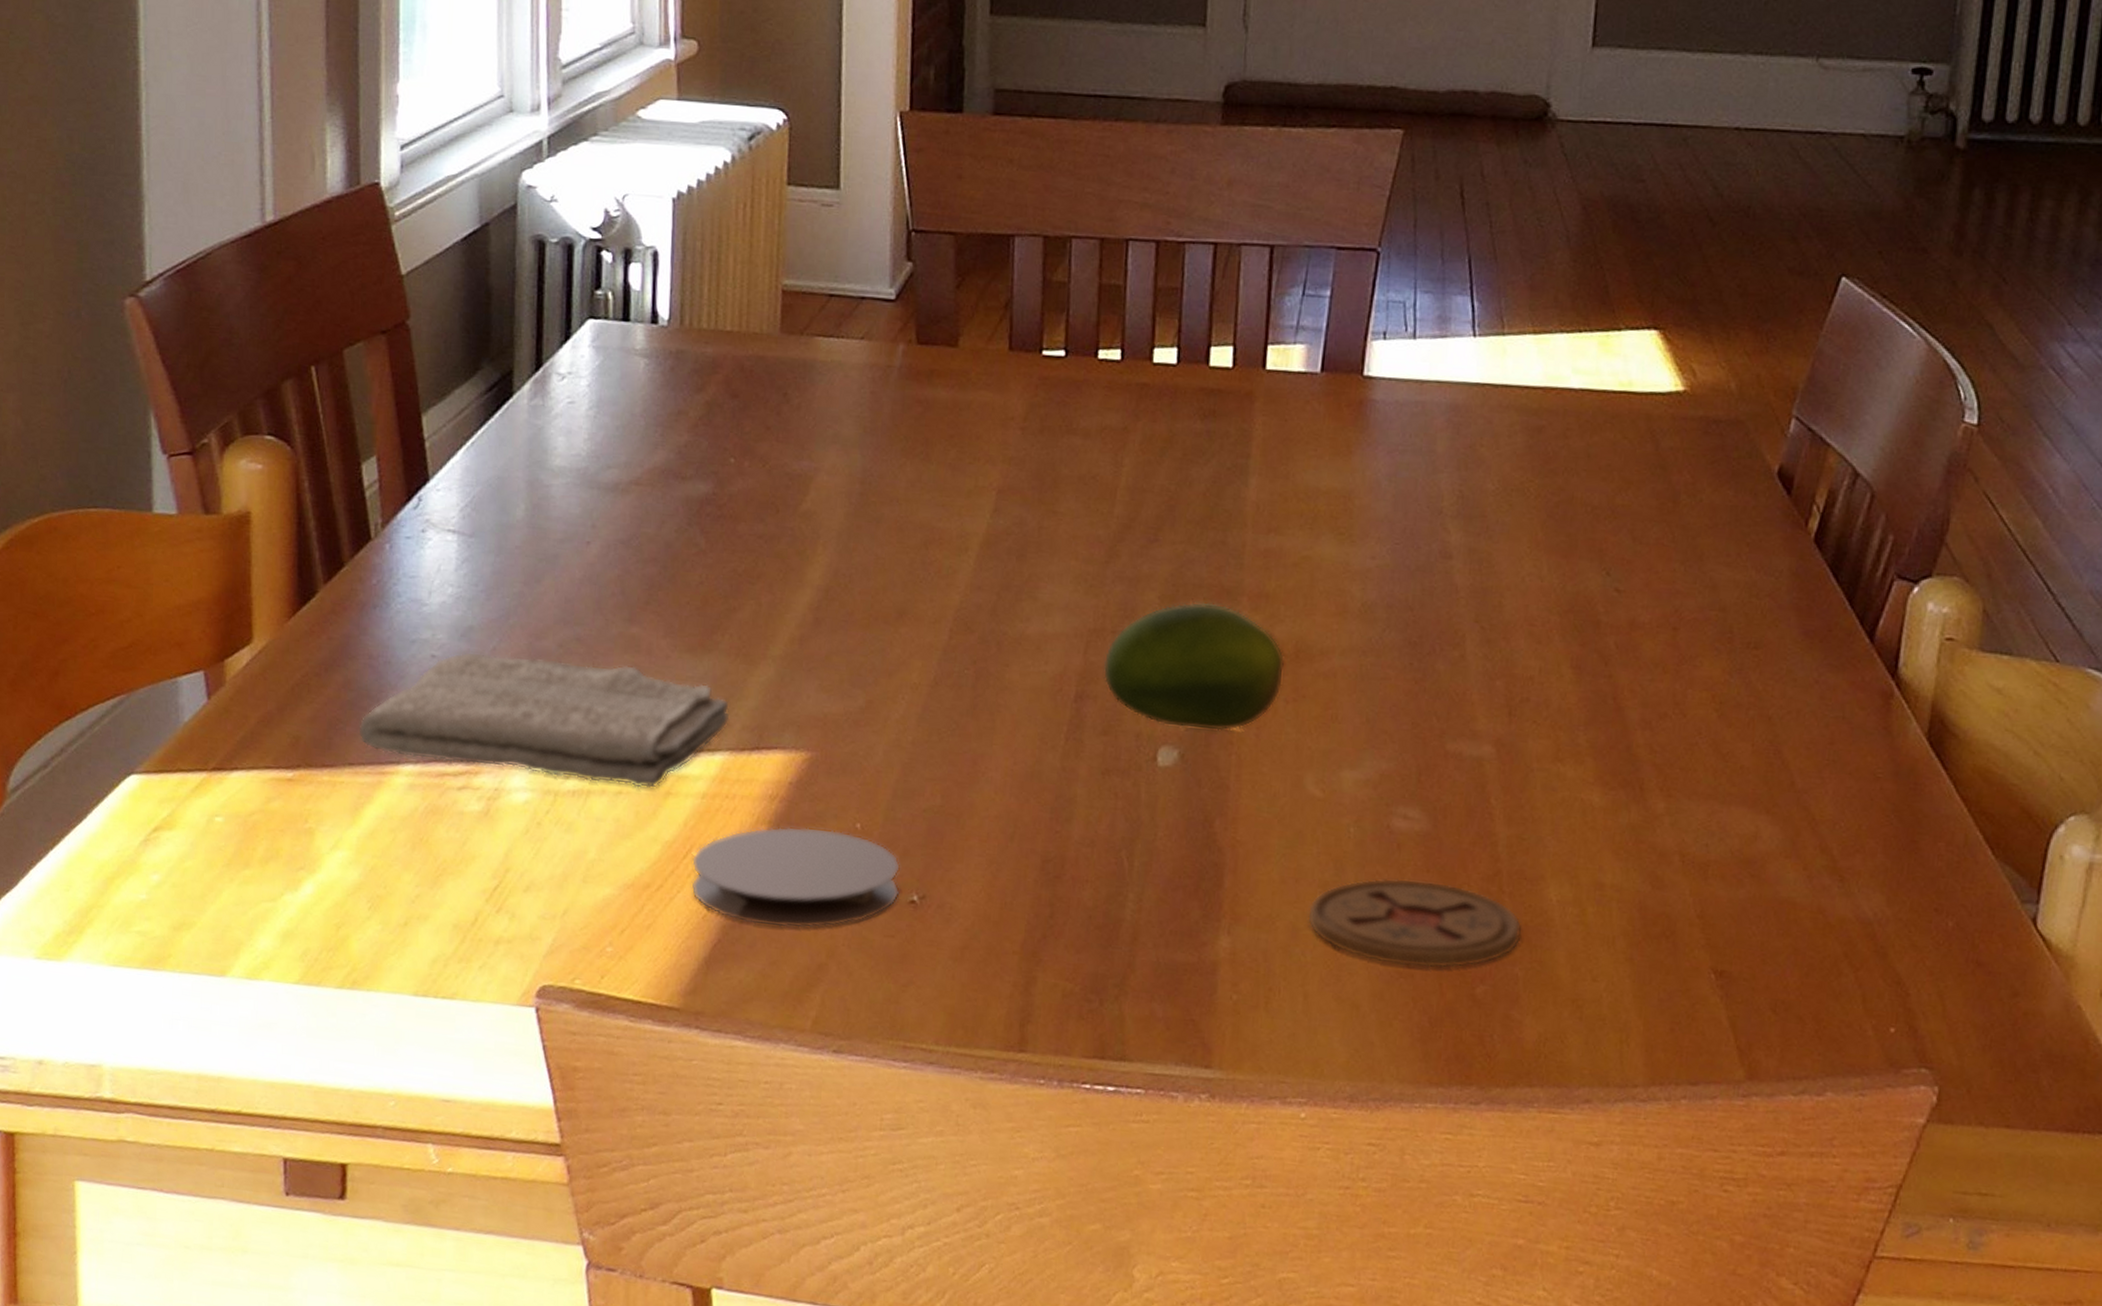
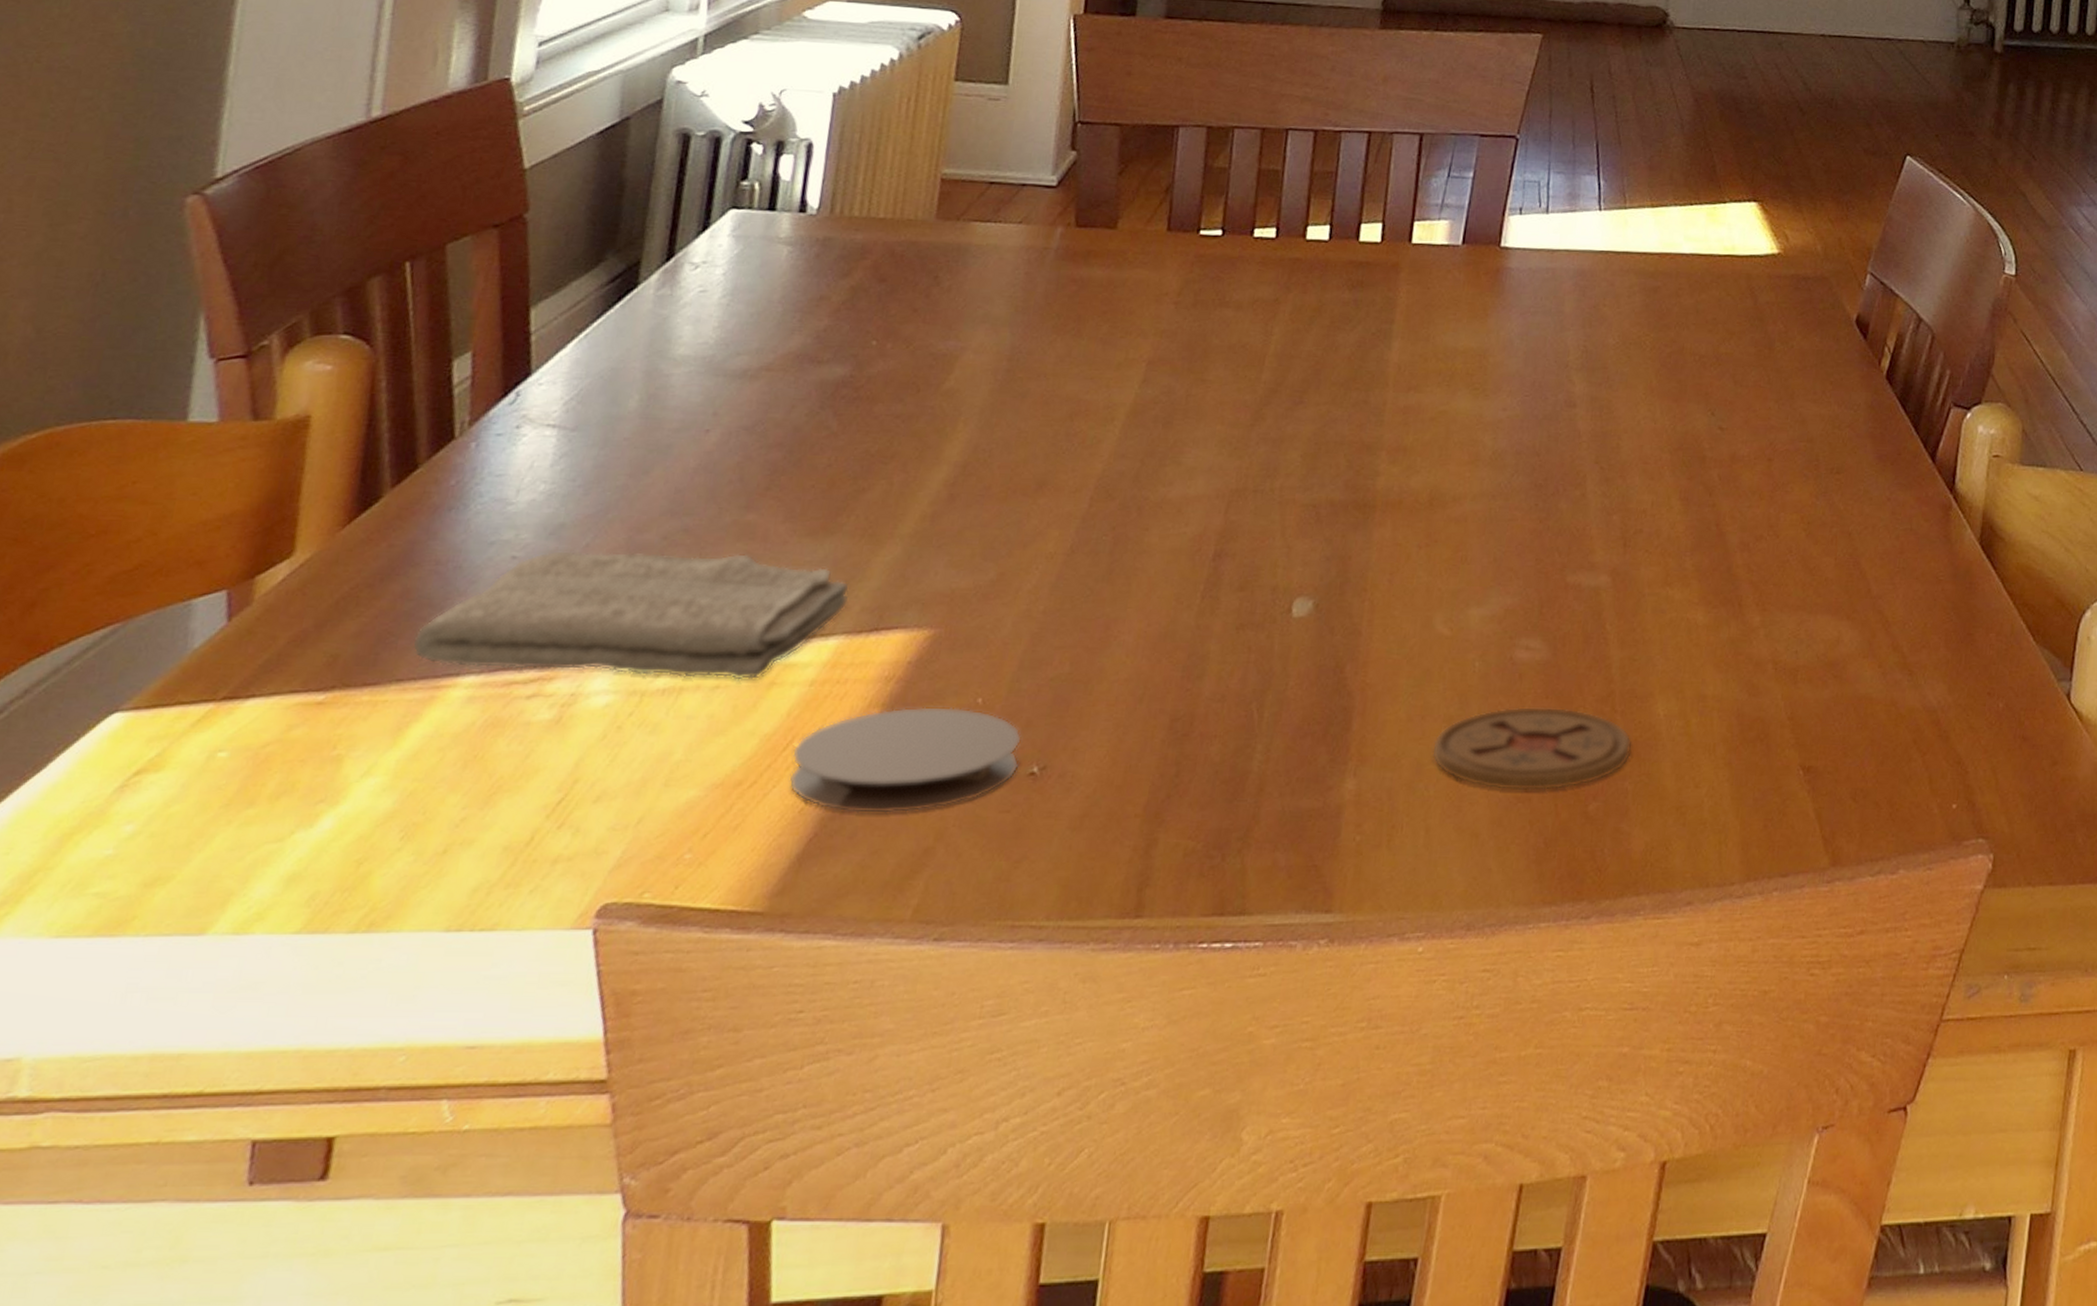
fruit: present [1102,601,1285,732] -> none [1242,458,1420,580]

